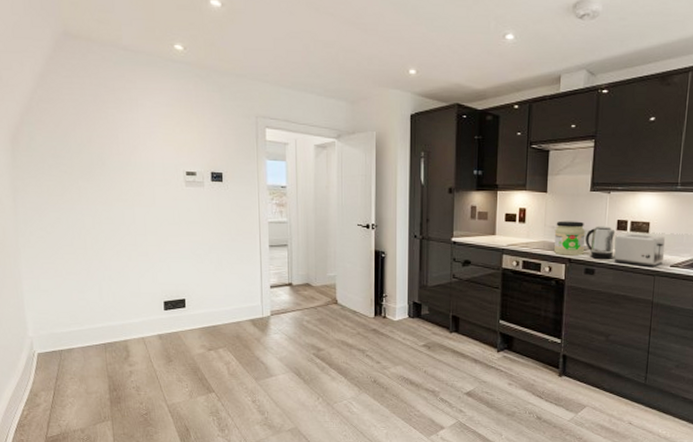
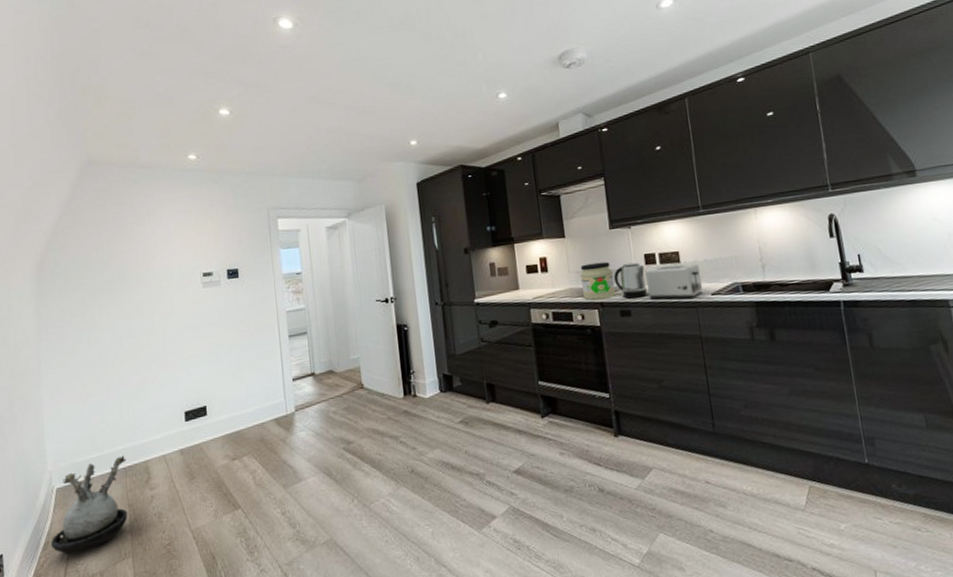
plant: none [33,332,108,412] -> present [50,455,128,555]

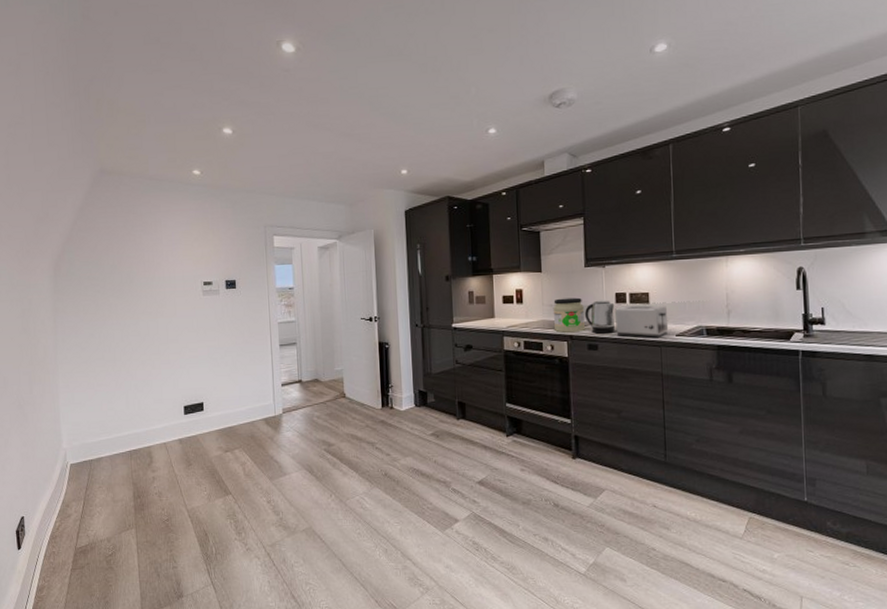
plant: present [50,455,128,555] -> none [64,440,132,522]

